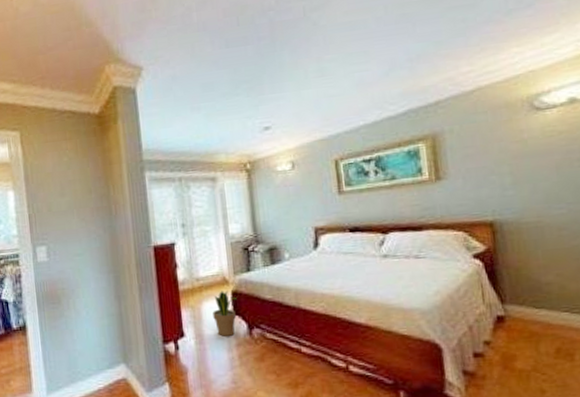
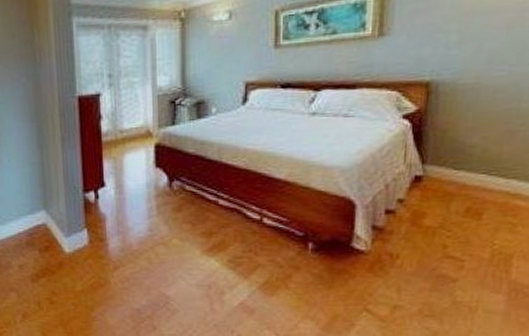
potted plant: present [213,290,237,336] -> none [134,143,159,187]

